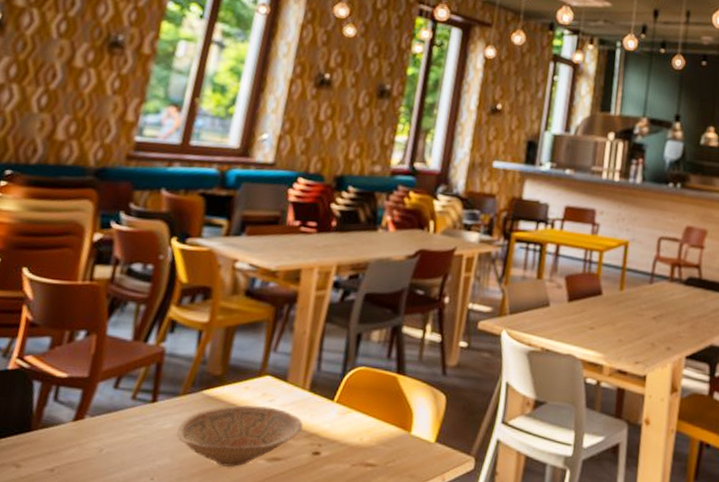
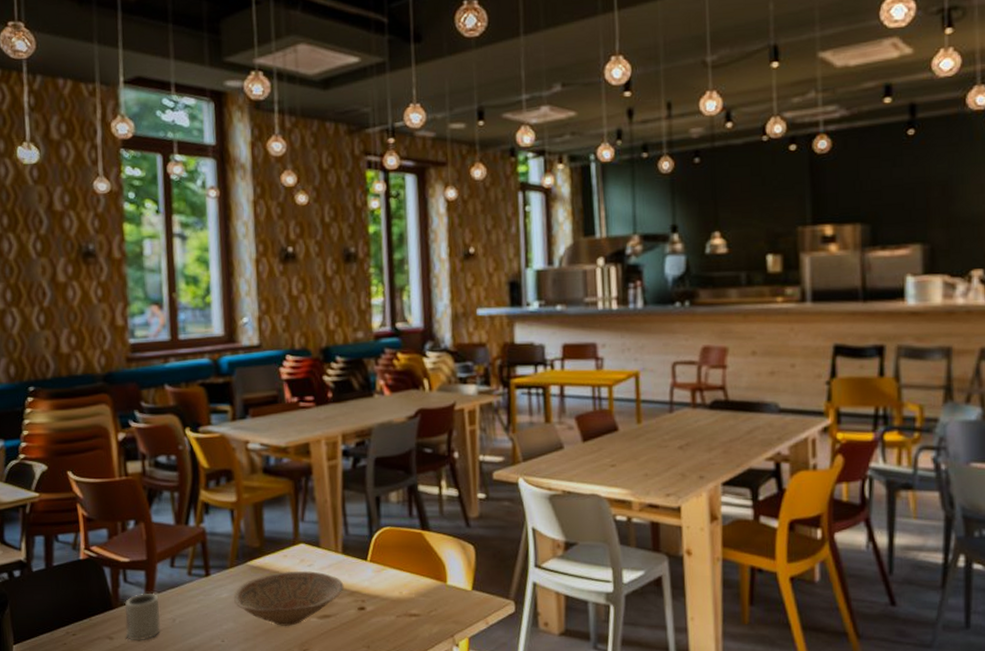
cup: none [38,416,90,472] -> present [124,592,161,641]

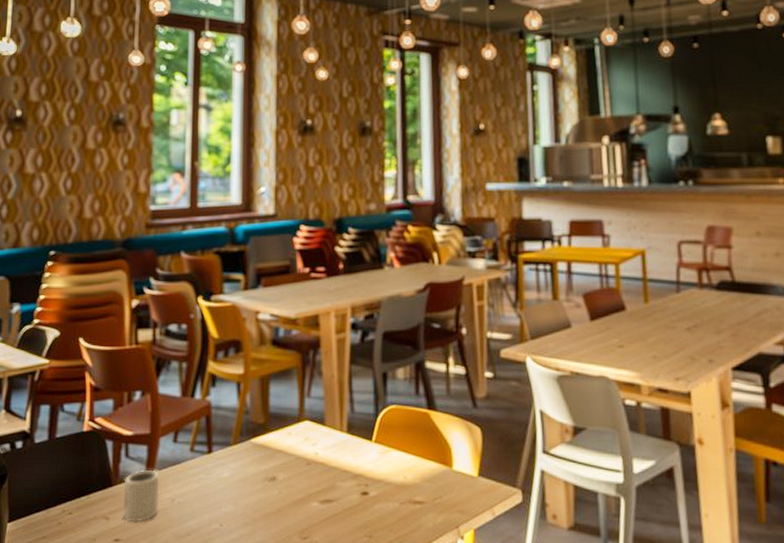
bowl: present [233,570,344,627] -> none [234,450,348,512]

